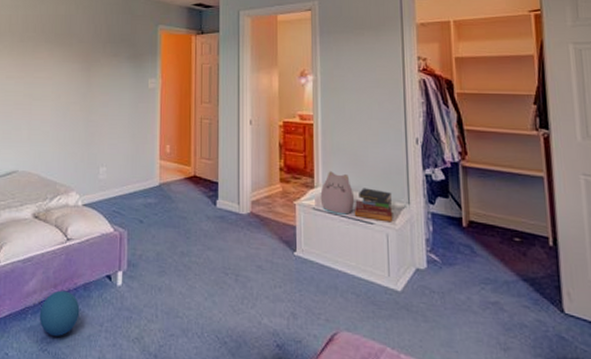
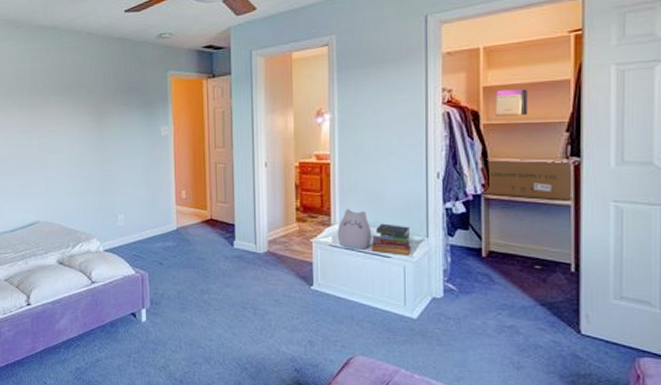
ball: present [39,290,80,336] -> none [71,327,109,367]
box: none [459,127,544,172] -> present [482,158,572,201]
books: none [467,61,497,87] -> present [495,89,528,117]

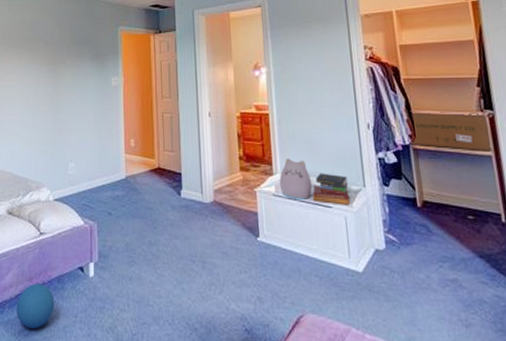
ball: none [71,327,109,367] -> present [16,283,55,328]
books: present [495,89,528,117] -> none [411,47,441,72]

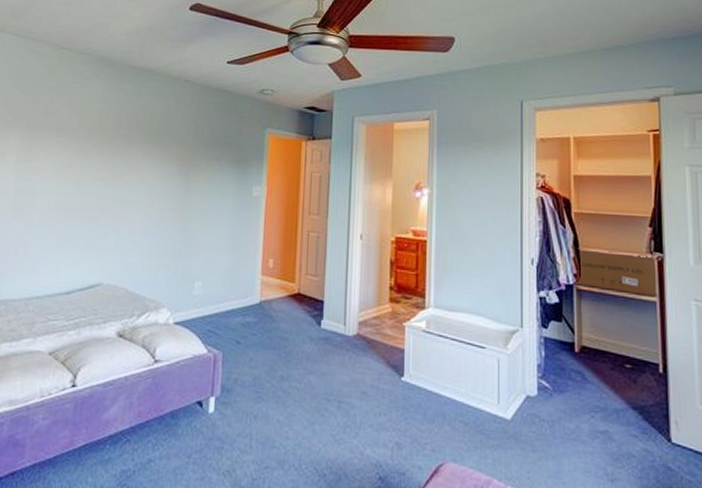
ball: present [16,283,55,328] -> none [119,418,166,469]
plush toy: present [279,158,313,199] -> none [431,291,467,338]
books: present [312,173,350,205] -> none [465,309,505,347]

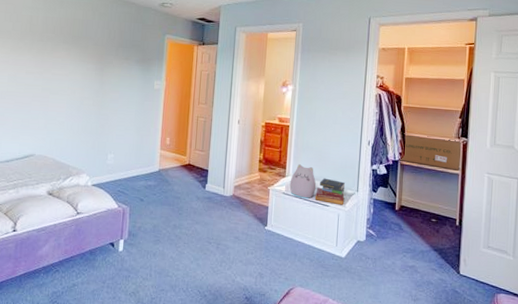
plush toy: none [431,291,467,338] -> present [289,164,316,199]
books: none [465,309,505,347] -> present [314,178,346,205]

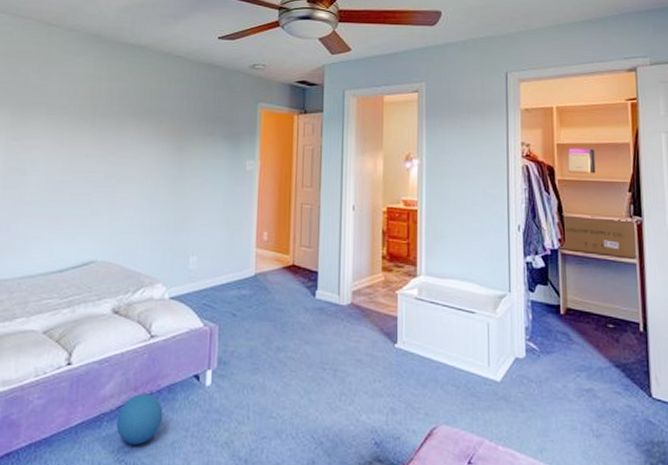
ball: none [50,254,86,291] -> present [116,393,163,444]
plush toy: present [289,164,316,199] -> none [423,259,457,304]
books: present [314,178,346,205] -> none [456,276,494,311]
books: none [412,81,436,103] -> present [568,148,596,174]

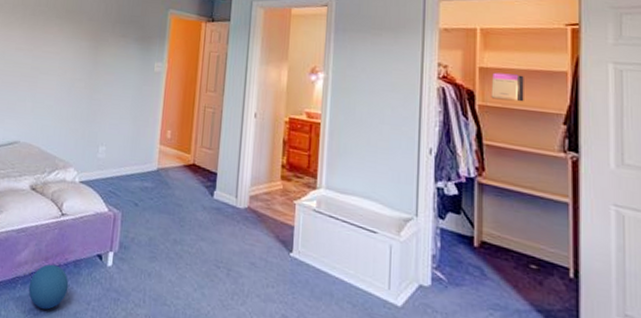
box: present [559,213,637,259] -> none [475,141,570,198]

